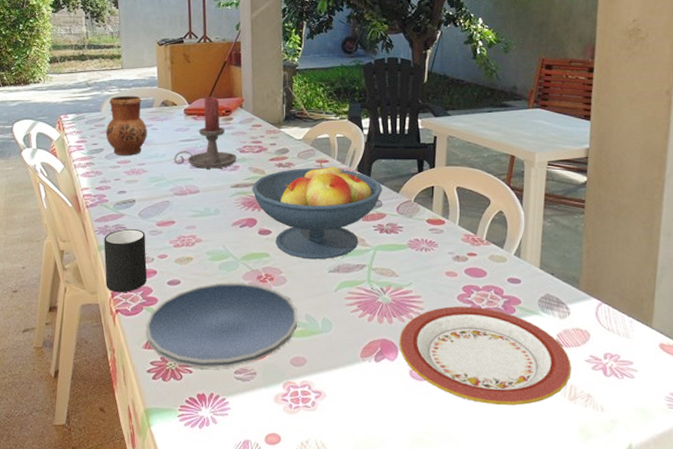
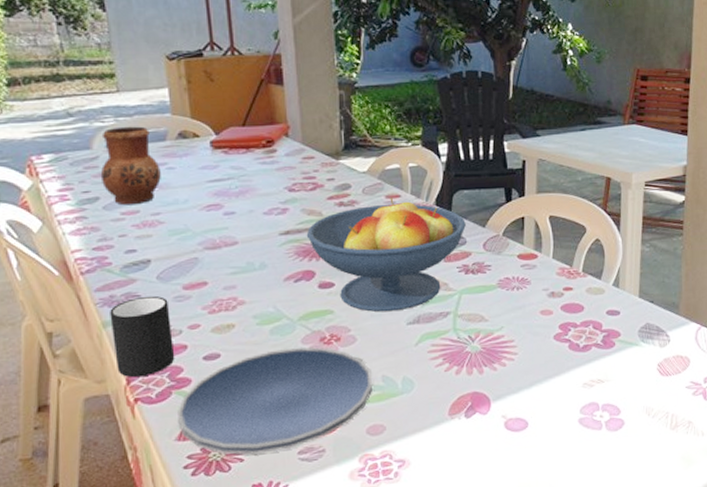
candle holder: present [174,96,238,169] -> none [200,123,286,215]
plate: present [399,306,571,406] -> none [492,345,673,446]

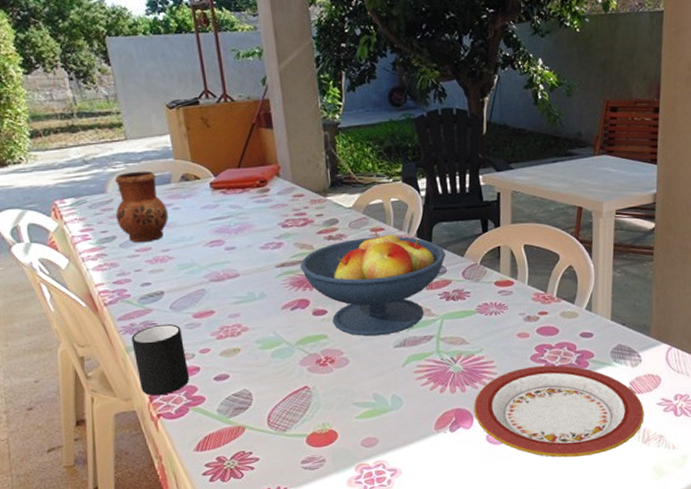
plate: present [178,347,372,455] -> none [195,368,365,464]
plate: none [492,345,673,446] -> present [474,365,644,458]

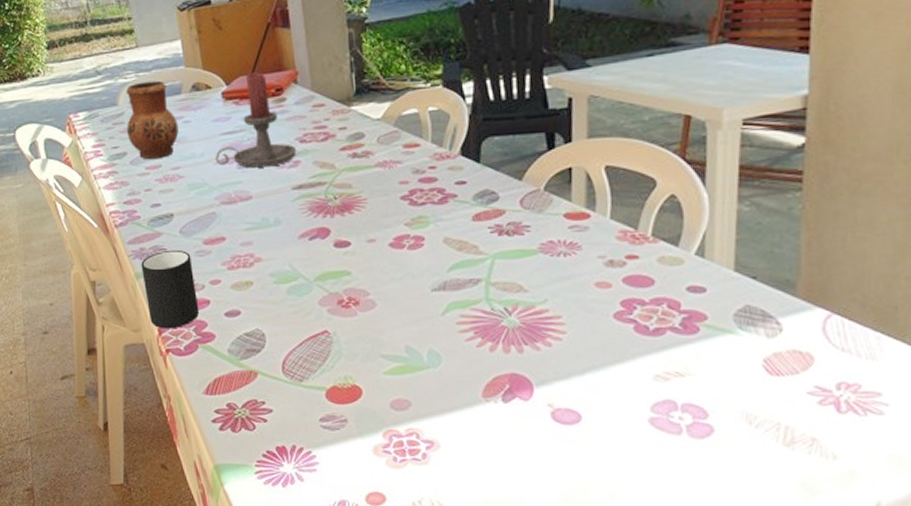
candle holder: none [204,165,280,250] -> present [215,71,297,168]
fruit bowl: present [300,230,446,337] -> none [319,146,498,276]
plate: present [474,365,644,458] -> none [534,326,786,454]

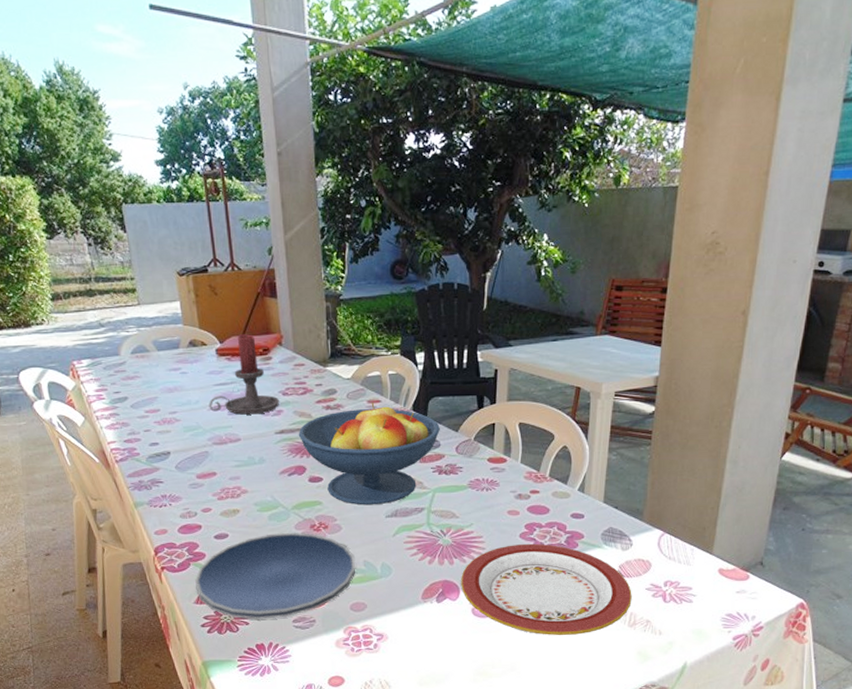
pitcher: present [125,80,179,160] -> none [127,335,176,405]
mug: present [141,249,200,329] -> none [139,482,192,550]
plate: none [204,309,395,416] -> present [195,532,355,620]
fruit bowl: none [319,146,498,276] -> present [298,402,440,505]
plate: none [534,326,786,454] -> present [461,543,632,635]

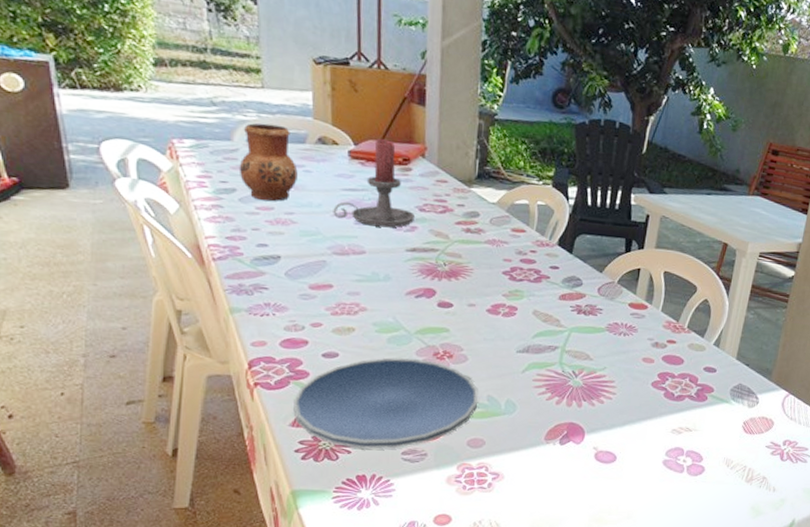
pitcher: none [127,335,176,405] -> present [239,123,298,201]
fruit bowl: present [298,402,440,505] -> none [431,231,584,339]
plate: present [461,543,632,635] -> none [586,392,753,487]

